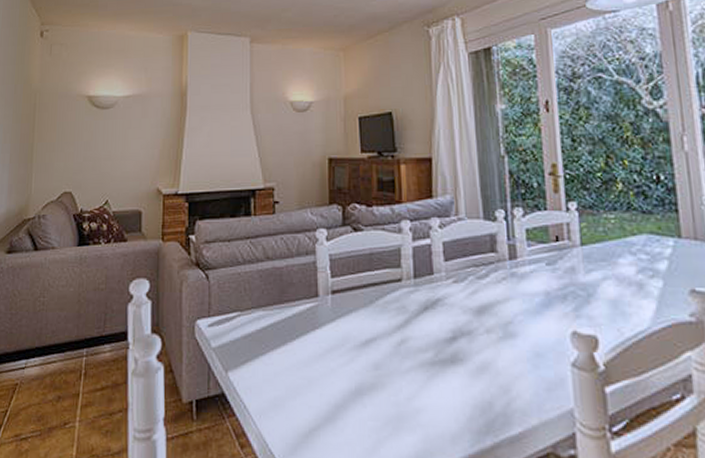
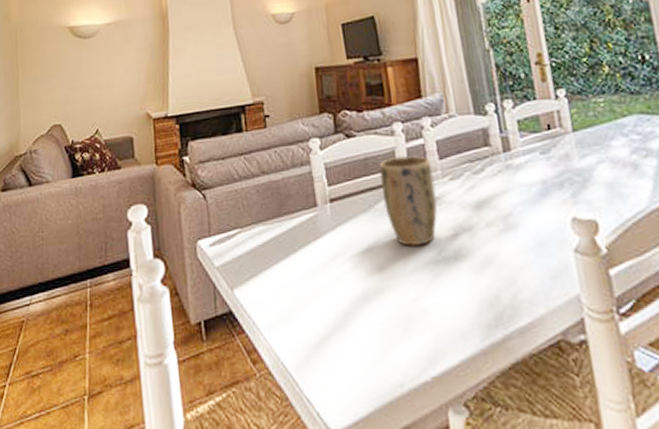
plant pot: none [383,254,439,345] -> present [379,155,438,246]

